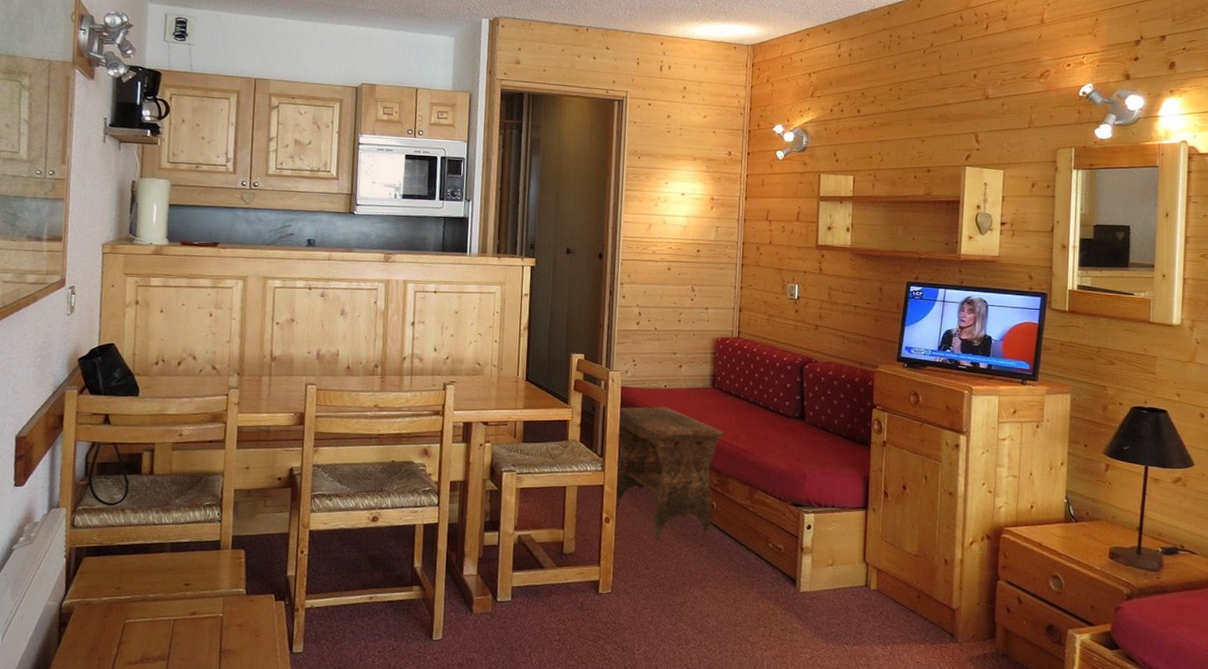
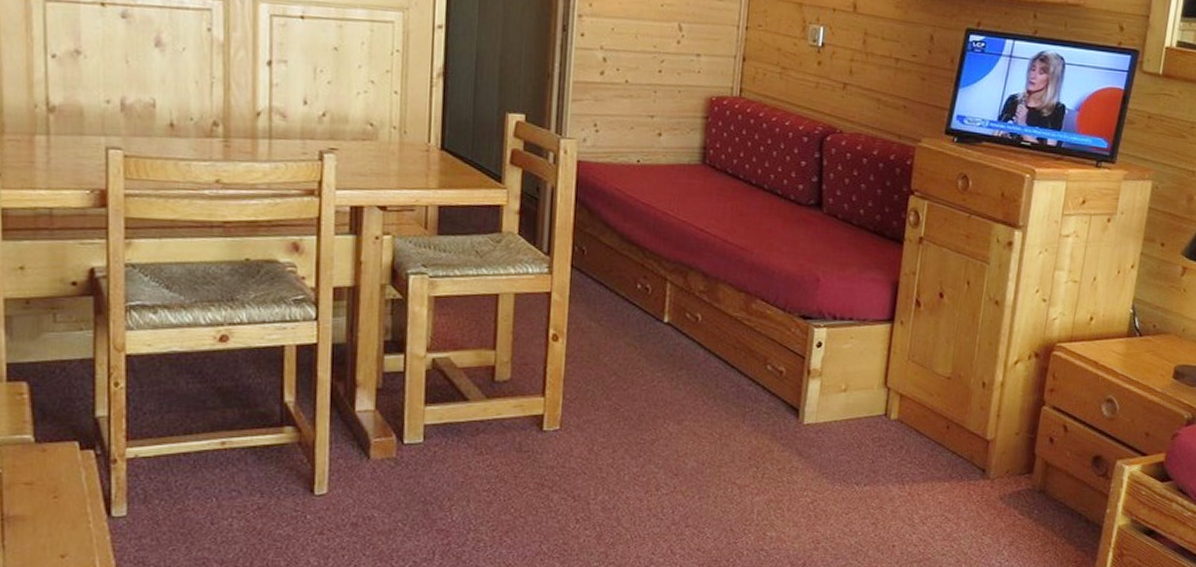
footstool: present [615,406,724,539] -> none [566,188,715,361]

